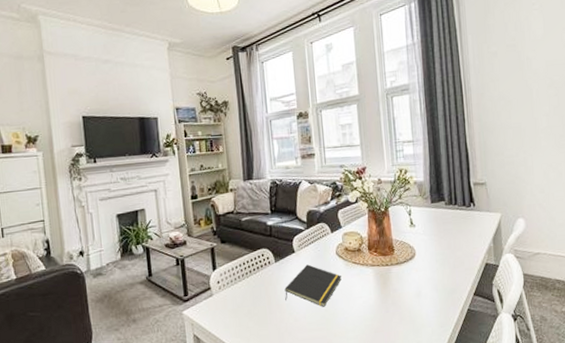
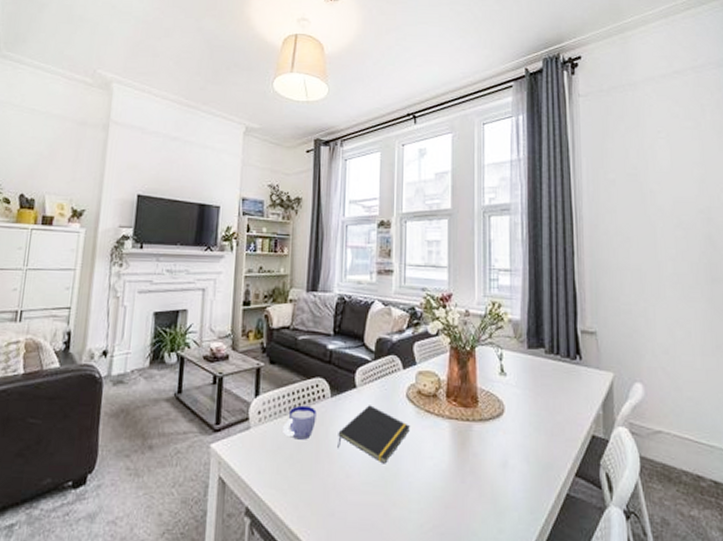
cup: none [239,271,266,299] -> present [283,405,317,440]

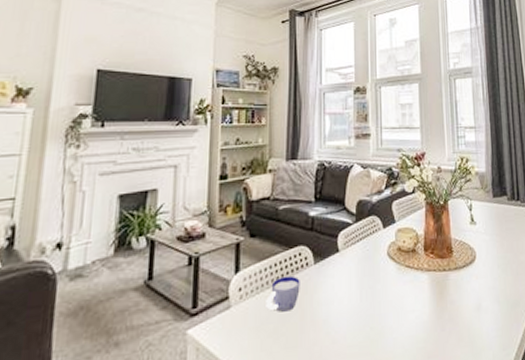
notepad: present [337,405,410,464] -> none [322,267,392,324]

